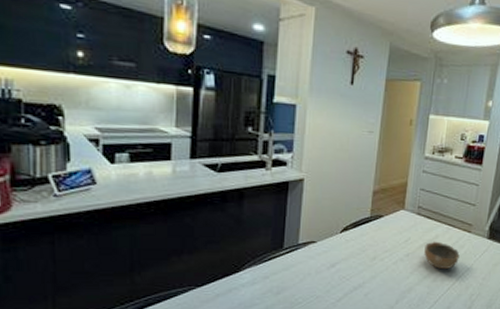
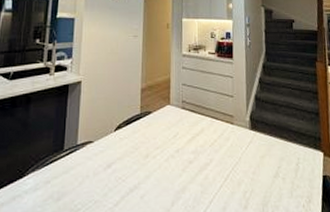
bowl: present [424,241,460,269] -> none [193,135,227,164]

